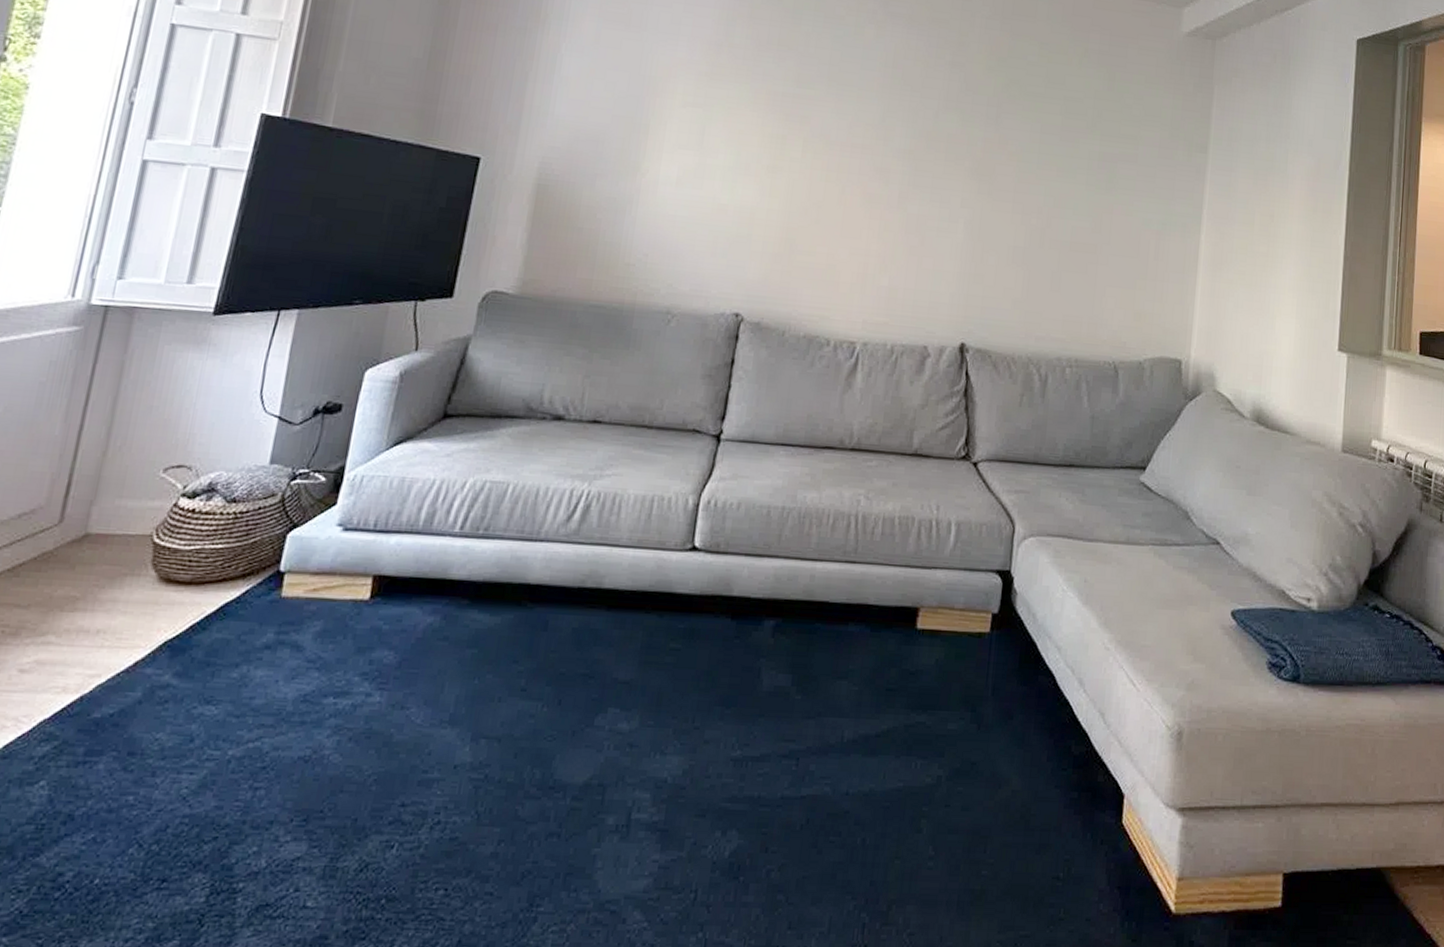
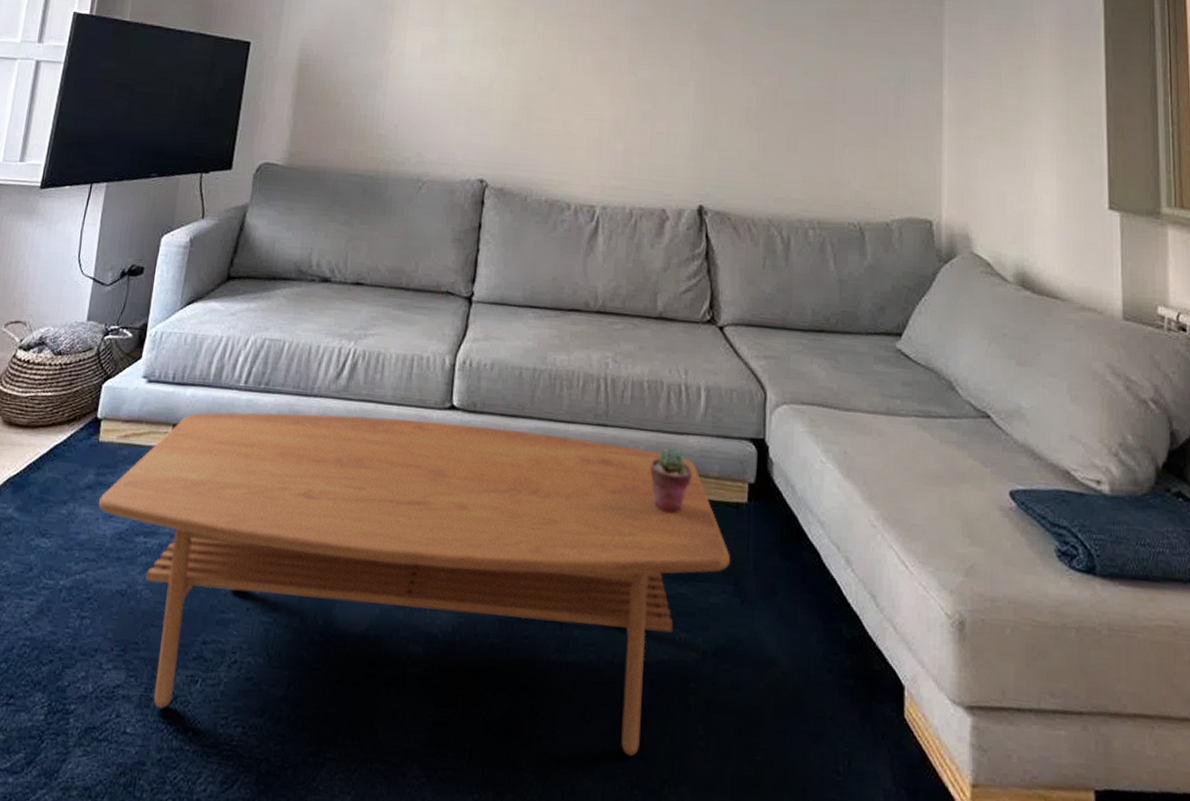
coffee table: none [279,559,970,882] -> present [99,412,730,756]
potted succulent: none [896,582,938,646] -> present [650,447,693,514]

